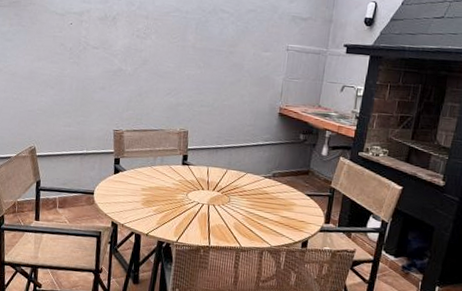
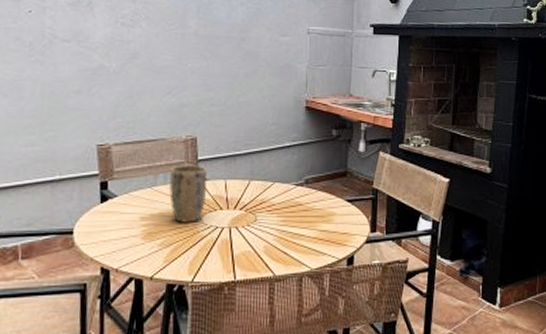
plant pot: none [164,151,194,197] -> present [168,165,208,223]

